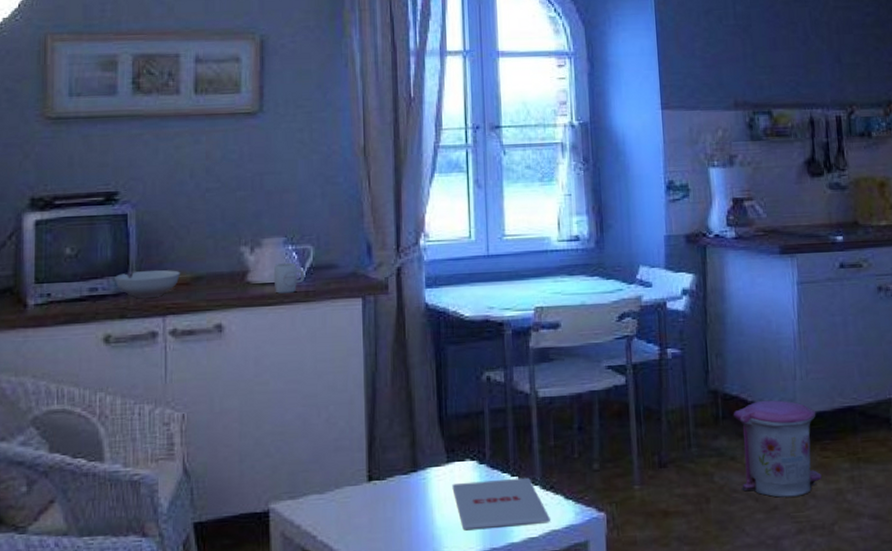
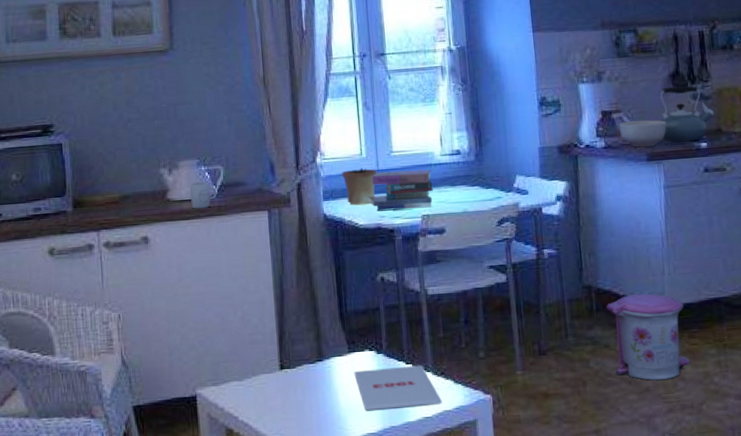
bowl: present [114,270,181,299] -> none [54,191,111,217]
planter: none [447,252,488,295] -> present [342,168,378,206]
books: none [475,256,548,302] -> present [368,169,433,212]
bowl: none [750,209,801,239] -> present [618,120,667,148]
kettle: none [793,174,852,235] -> present [659,85,715,143]

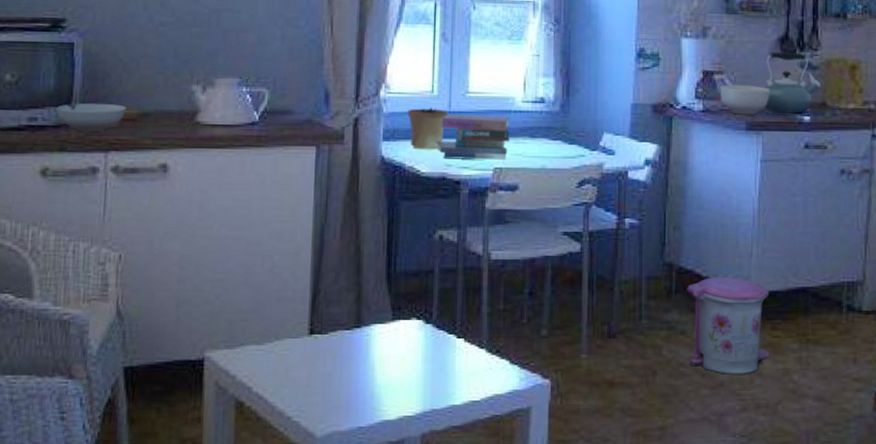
bowl: none [54,191,111,217] -> present [55,103,128,132]
mug: present [189,182,217,209] -> none [224,105,257,137]
magazine: present [354,365,442,411] -> none [396,340,494,390]

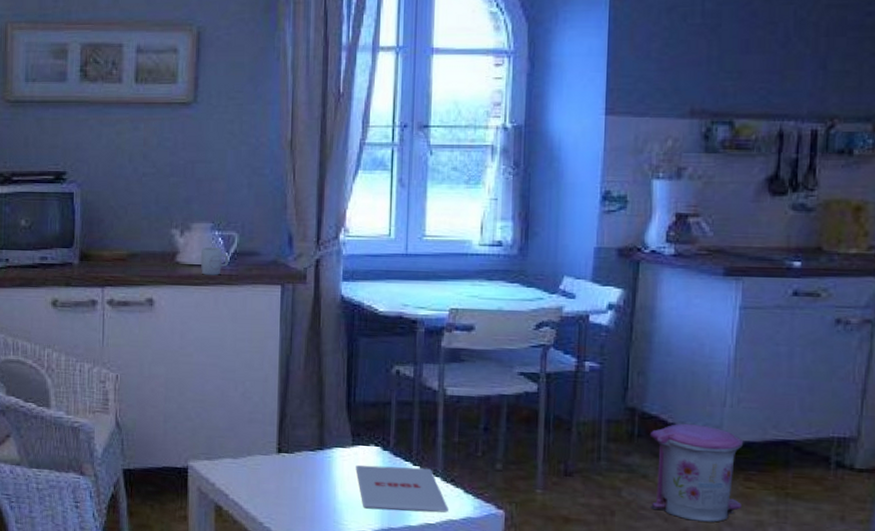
bowl: present [55,103,128,132] -> none [61,245,119,270]
mug: none [224,105,257,137] -> present [200,247,229,275]
magazine: none [396,340,494,390] -> present [355,465,448,513]
planter: present [407,107,449,150] -> none [366,250,406,291]
books: present [434,114,510,161] -> none [391,256,467,303]
bowl: present [719,84,770,115] -> none [694,227,754,260]
kettle: present [763,51,821,114] -> none [746,192,817,259]

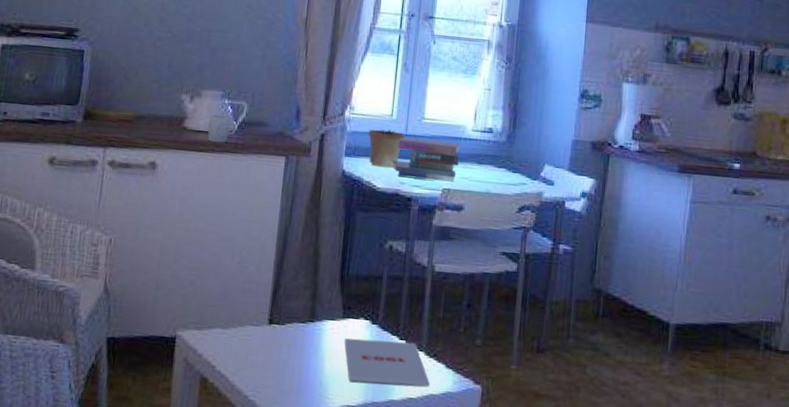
planter: none [366,250,406,291] -> present [368,129,406,168]
books: none [391,256,467,303] -> present [390,136,460,184]
trash can: present [649,423,744,522] -> none [611,305,691,399]

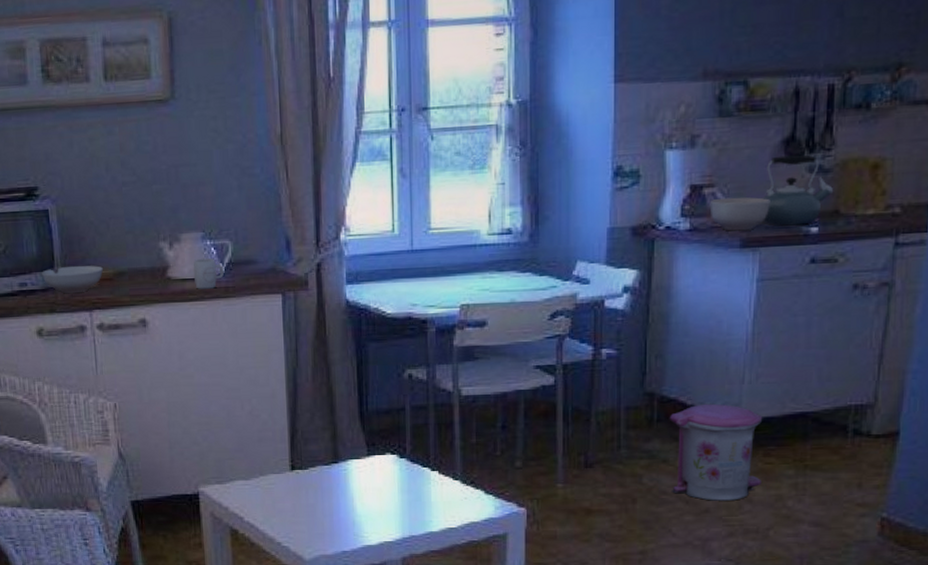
bowl: none [64,103,126,130] -> present [41,265,104,294]
magazine: present [344,338,430,387] -> none [372,472,469,519]
planter: present [368,129,406,168] -> none [369,247,412,291]
books: present [390,136,460,184] -> none [398,251,476,299]
trash can: none [611,305,691,399] -> present [669,403,763,501]
bowl: none [655,128,703,159] -> present [709,197,770,231]
kettle: none [697,101,753,161] -> present [762,154,834,226]

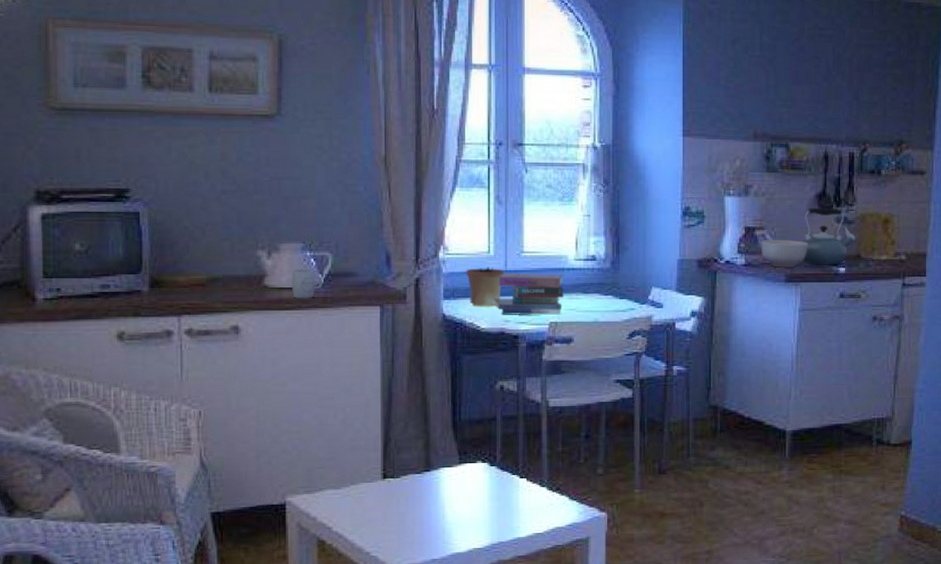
bowl: present [41,265,104,294] -> none [126,269,196,298]
planter: none [369,247,412,291] -> present [466,267,506,307]
books: none [398,251,476,299] -> present [492,273,564,316]
trash can: present [669,403,763,501] -> none [730,416,806,503]

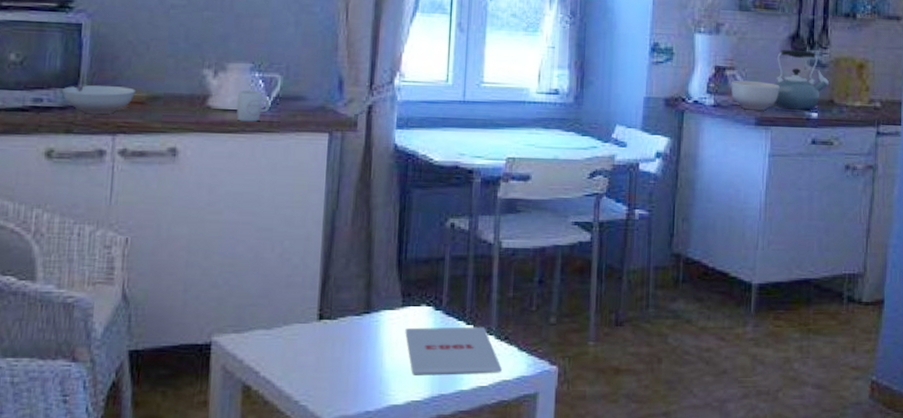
bowl: none [126,269,196,298] -> present [61,85,137,115]
magazine: none [463,479,555,526] -> present [405,326,502,375]
planter: present [466,267,506,307] -> none [422,96,463,139]
books: present [492,273,564,316] -> none [448,103,524,151]

